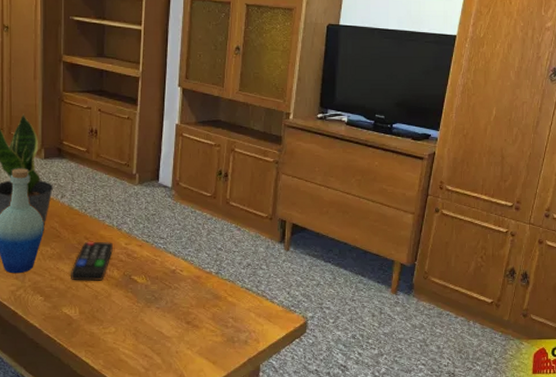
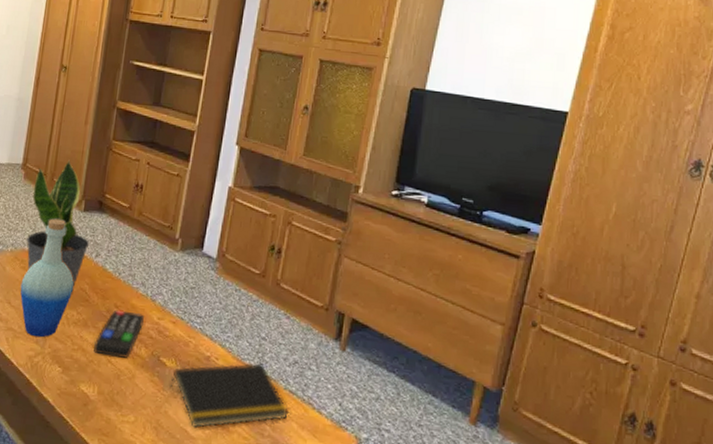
notepad: none [143,270,246,330] -> present [170,362,288,429]

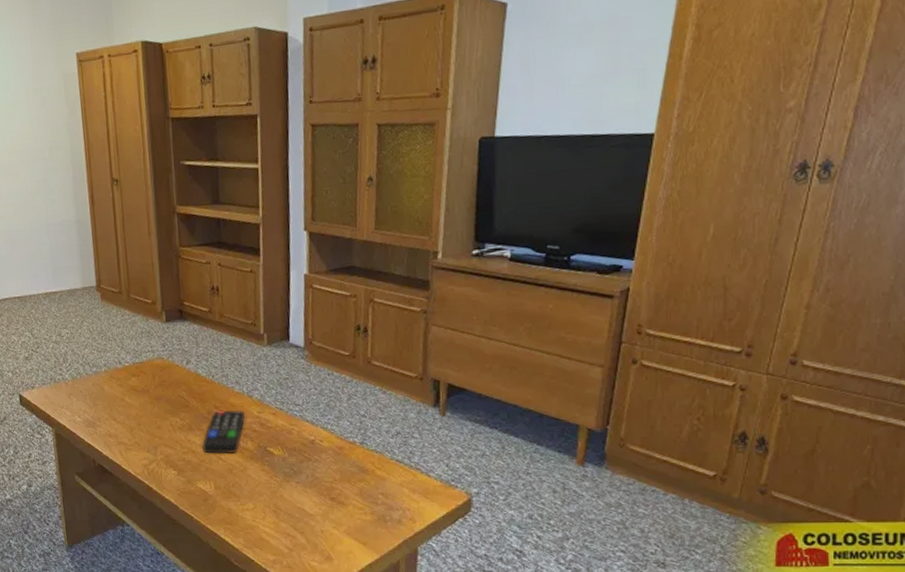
bottle: present [20,218,74,338] -> none [121,333,172,447]
potted plant: present [26,161,90,295] -> none [112,275,179,403]
notepad: present [170,362,288,429] -> none [281,439,398,506]

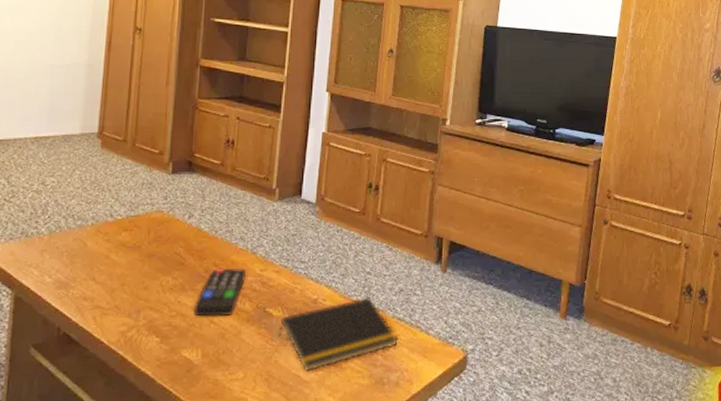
notepad: none [281,439,398,506] -> present [278,297,398,372]

